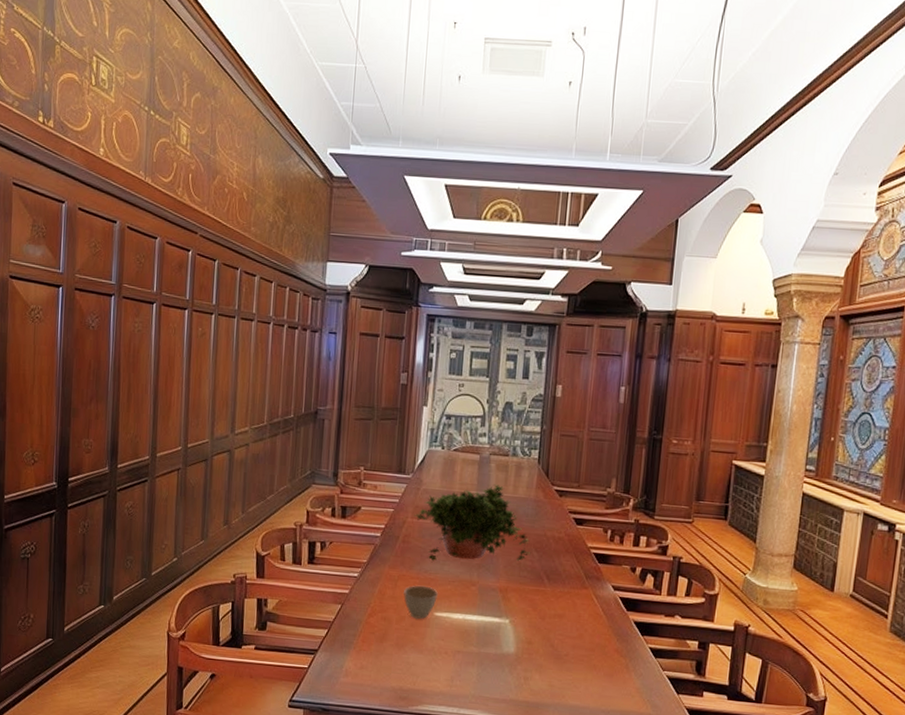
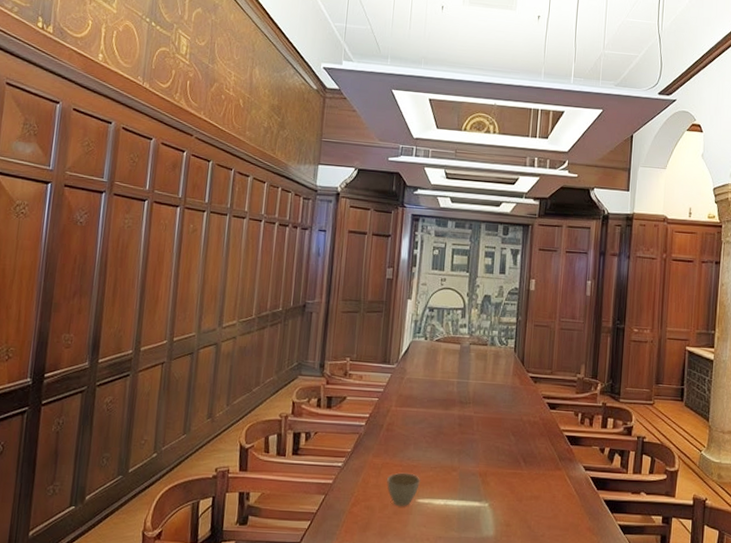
potted plant: present [414,483,531,562] -> none [398,371,509,449]

